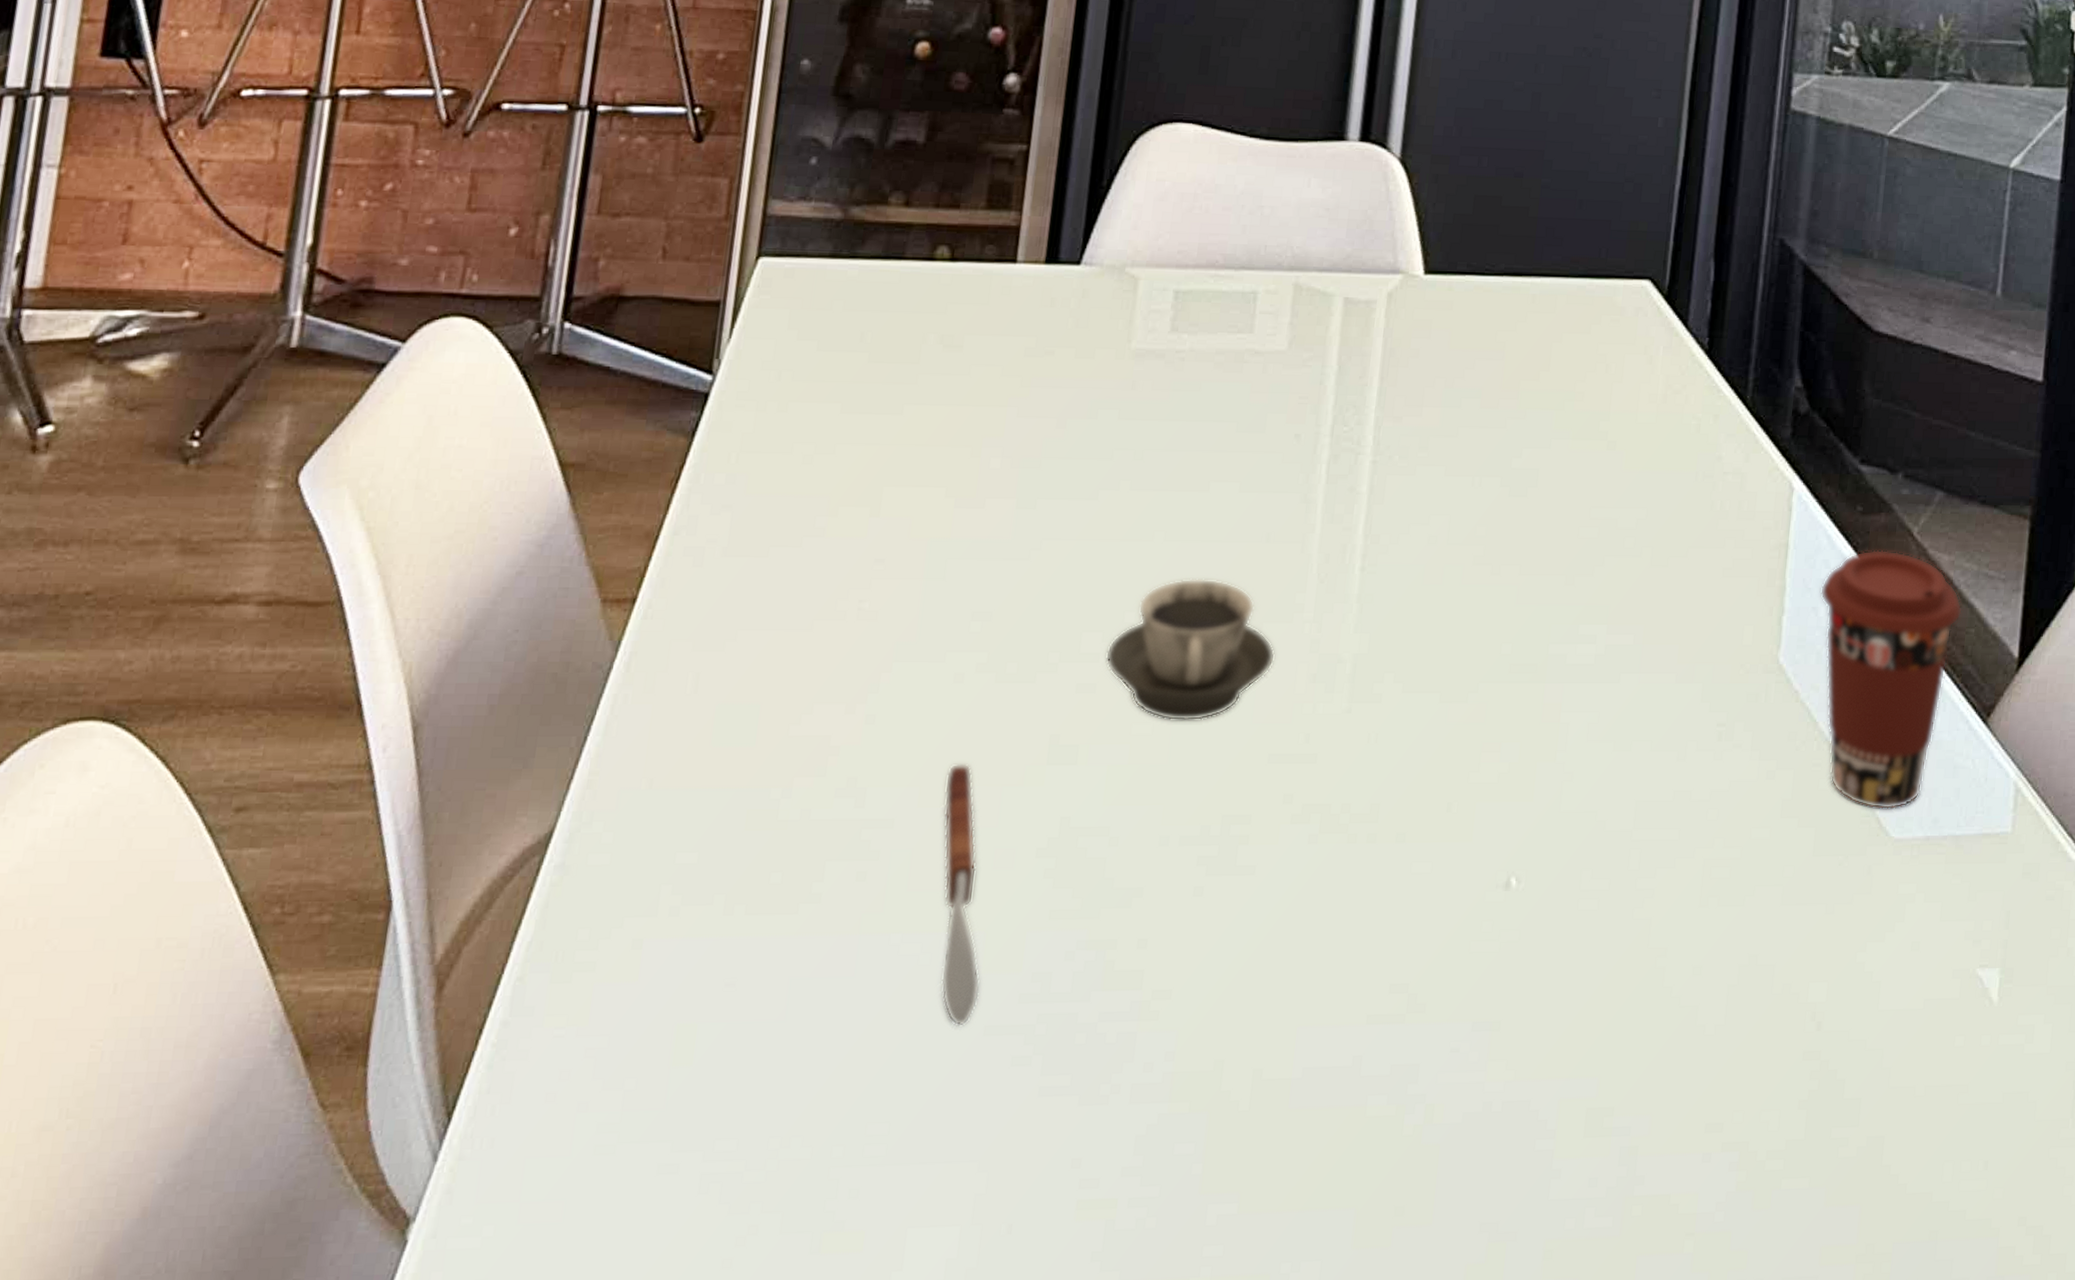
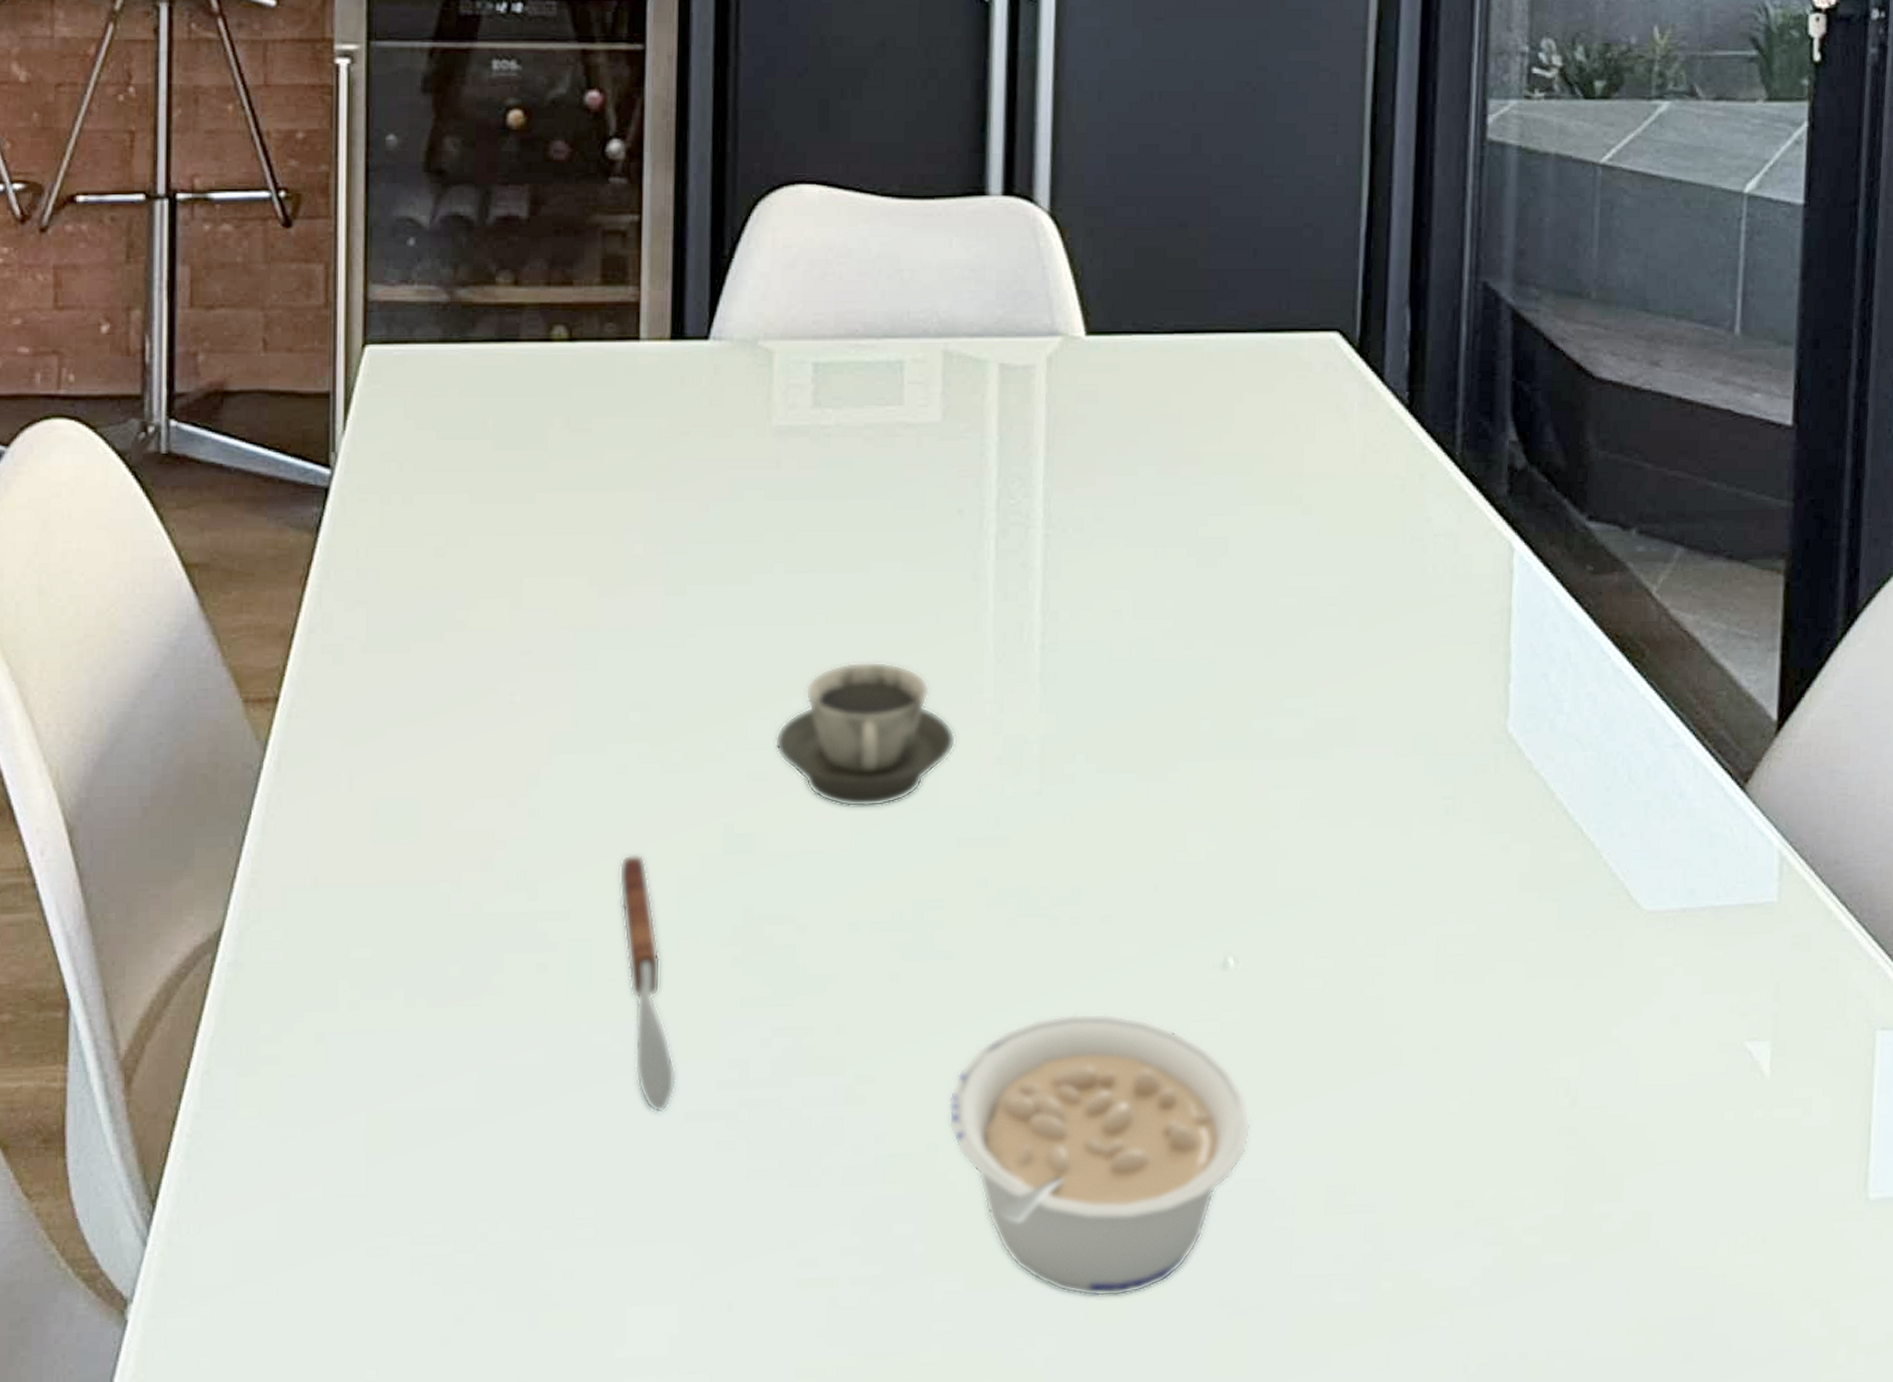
legume: none [1236,930,1521,1221] -> present [948,1013,1251,1297]
coffee cup: present [1819,549,1963,810] -> none [1549,610,1711,882]

